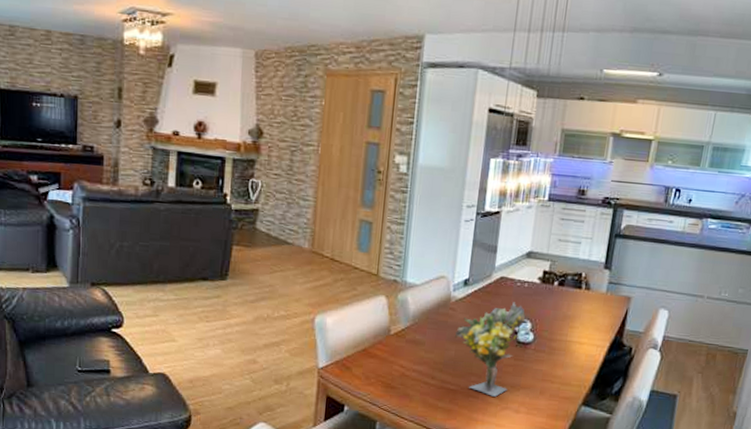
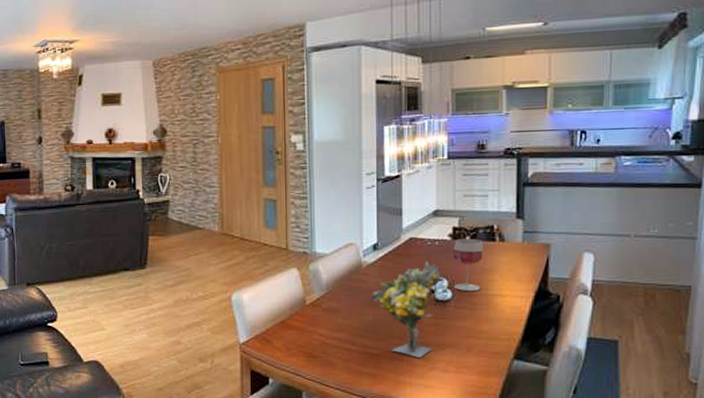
wineglass: none [535,282,570,337] -> present [453,238,484,292]

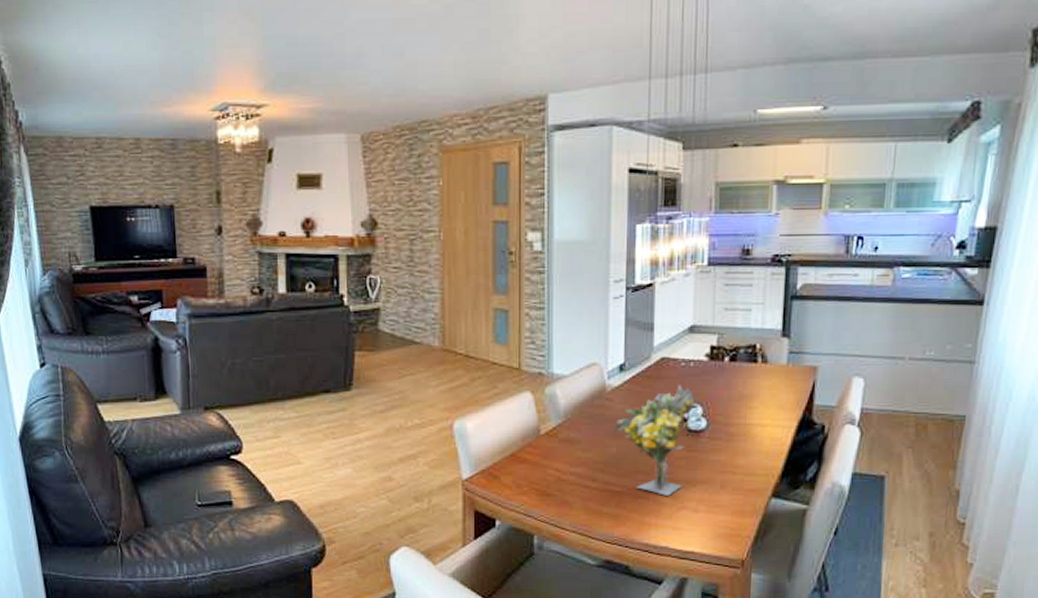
wineglass: present [453,238,484,292] -> none [708,358,744,421]

